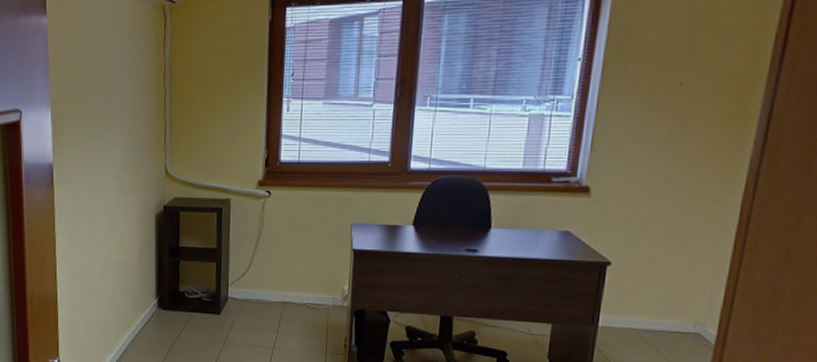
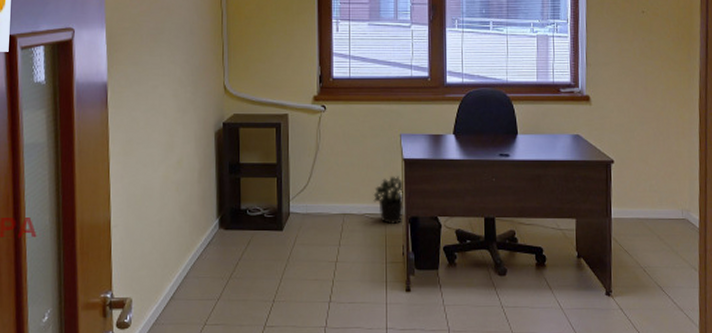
potted plant: none [316,266,352,317] -> present [373,176,405,225]

